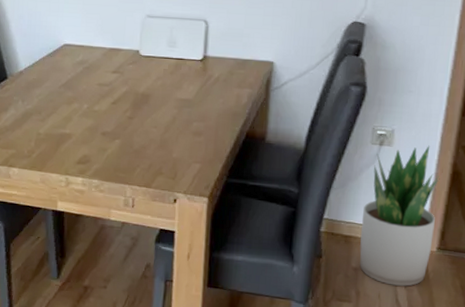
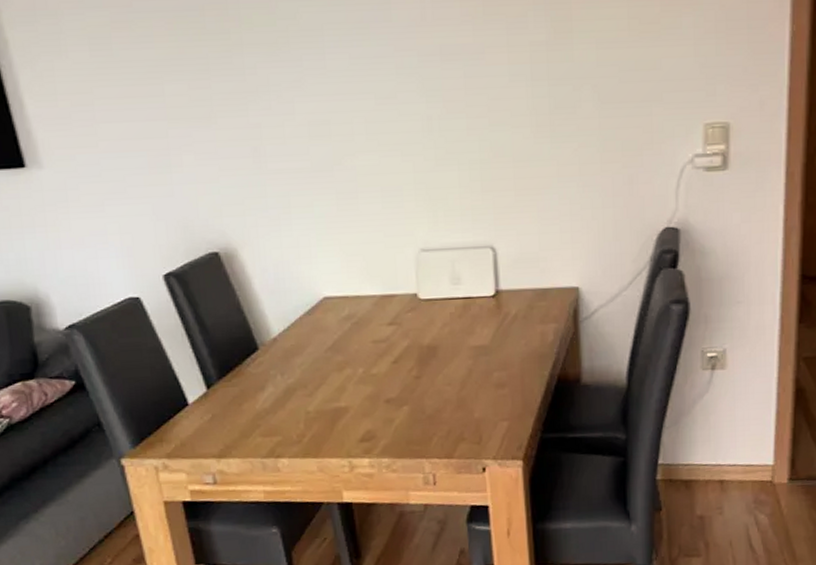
planter: present [359,145,440,287] -> none [701,362,783,530]

